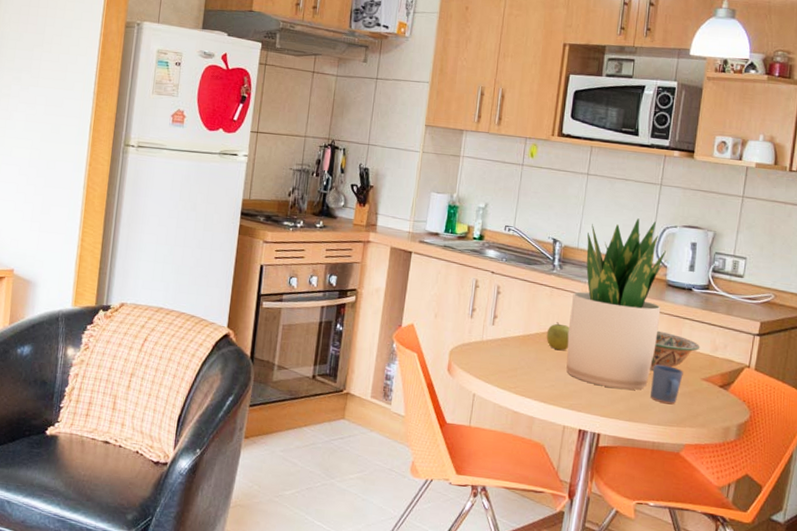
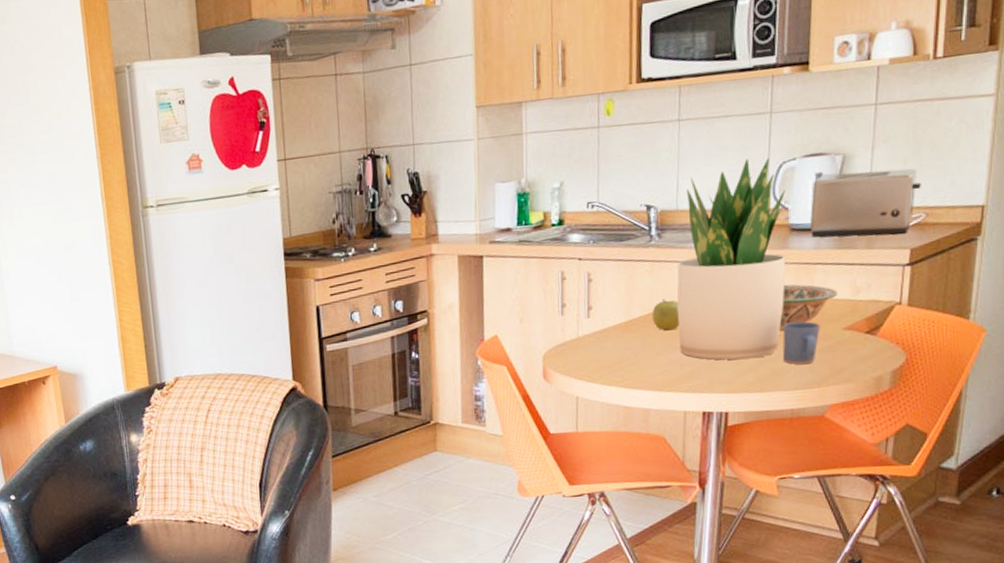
toaster: none [682,244,773,308] -> present [810,168,921,238]

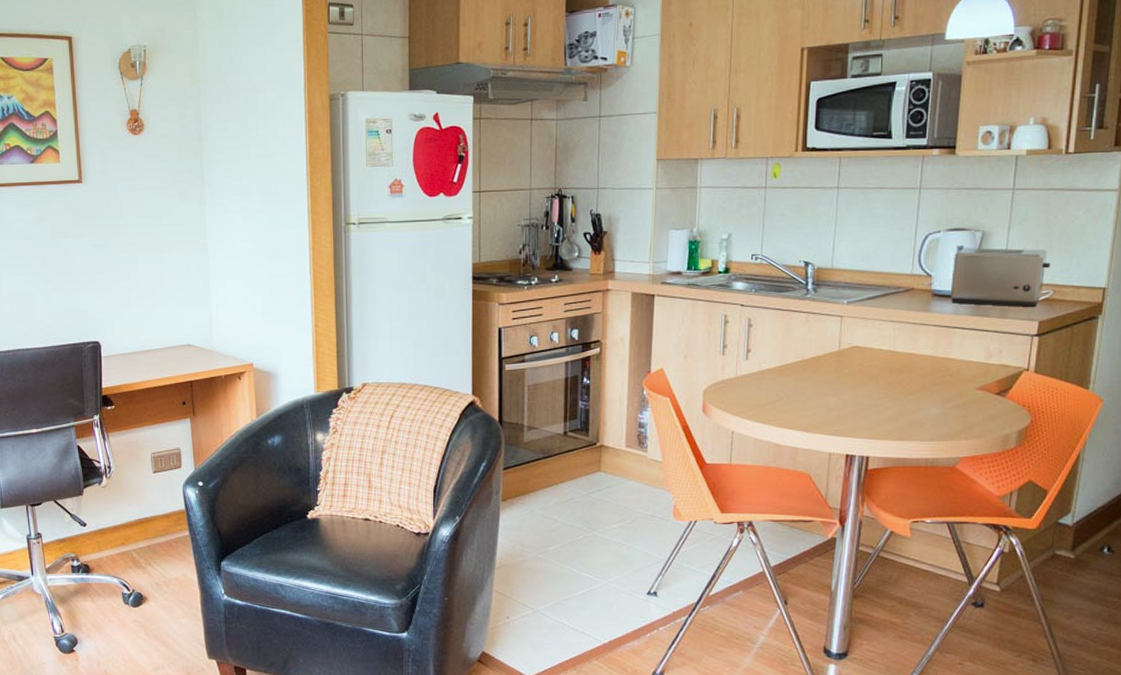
fruit: present [652,299,679,331] -> none [804,348,829,377]
planter: present [676,158,788,360] -> none [827,228,932,409]
decorative bowl: present [779,284,838,331] -> none [919,344,973,386]
mug: present [782,321,820,365] -> none [921,379,955,419]

